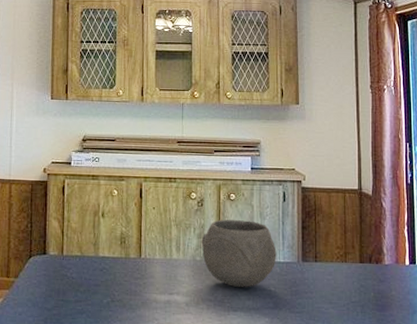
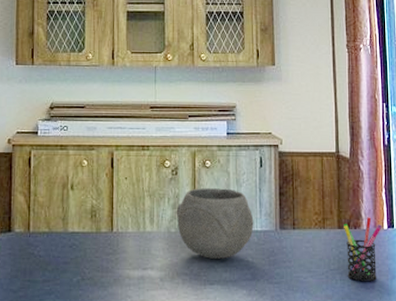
pen holder: none [365,253,404,316] -> present [344,217,383,282]

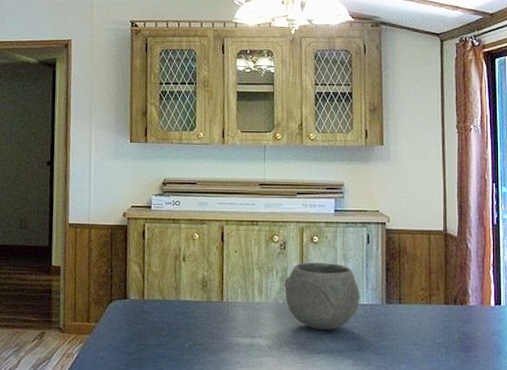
pen holder: present [344,217,383,282] -> none [450,294,490,357]

